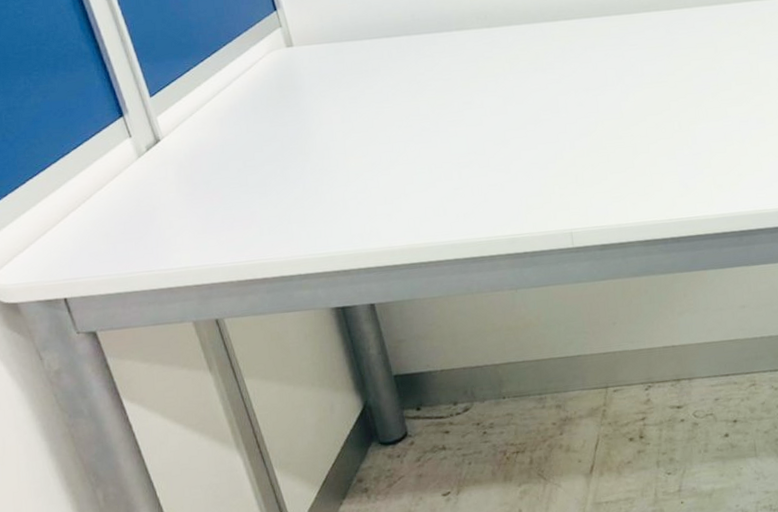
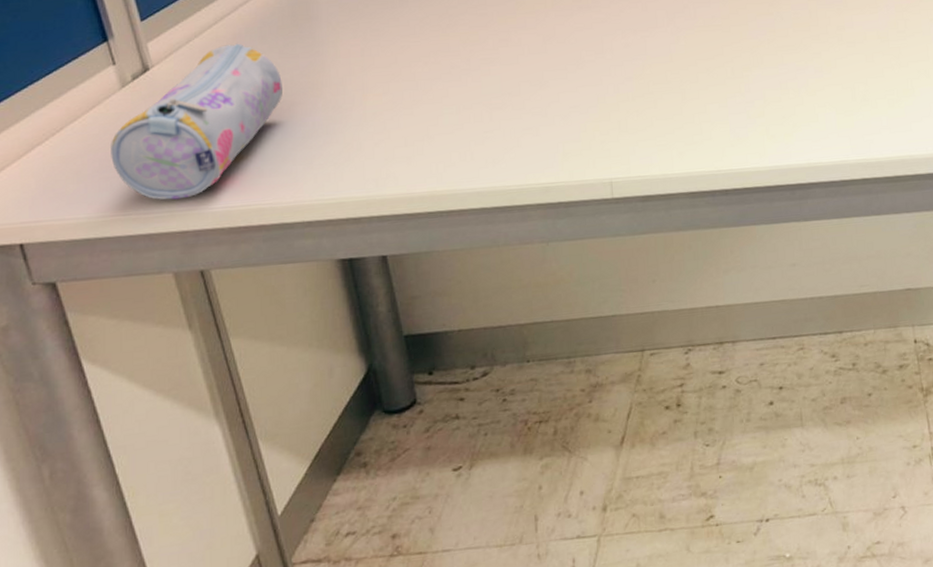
pencil case: none [132,114,276,258] -> present [111,43,284,200]

